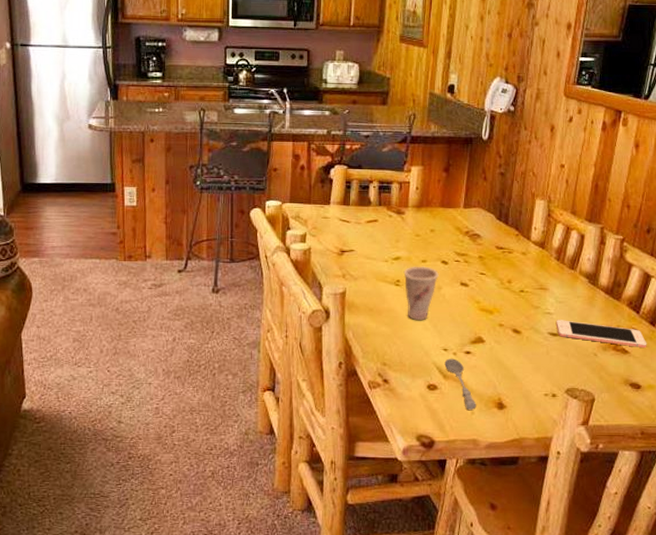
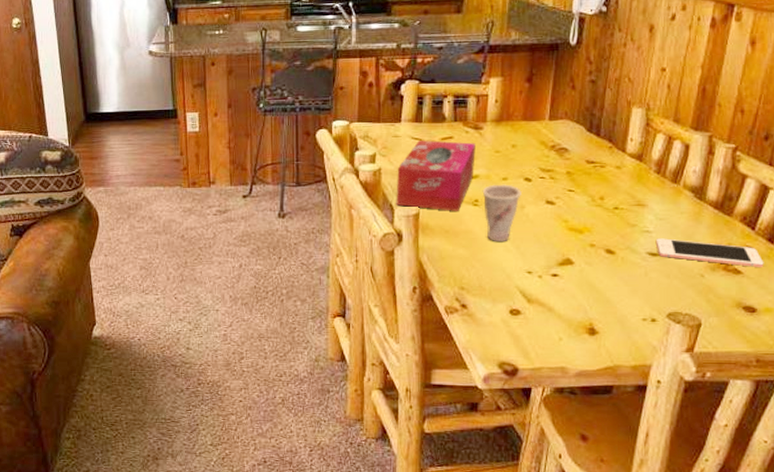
tissue box: none [324,222,398,291] -> present [396,140,476,211]
soupspoon: present [444,358,476,411] -> none [528,282,565,337]

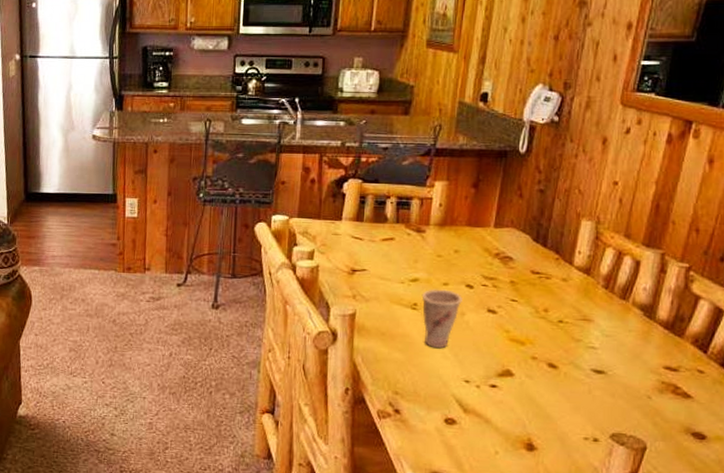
tissue box: present [396,140,476,211] -> none [332,240,417,314]
cell phone: present [655,238,764,268] -> none [601,355,716,394]

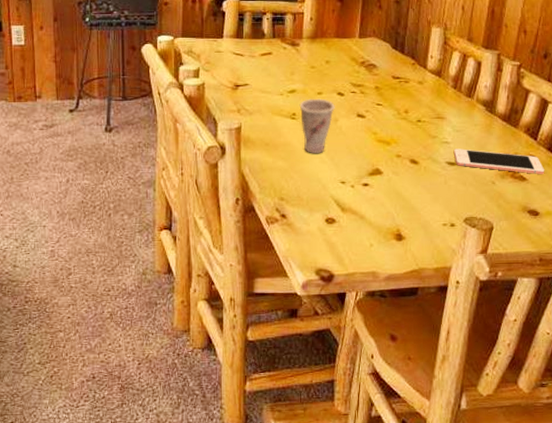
cell phone: none [601,355,716,394] -> present [453,149,545,175]

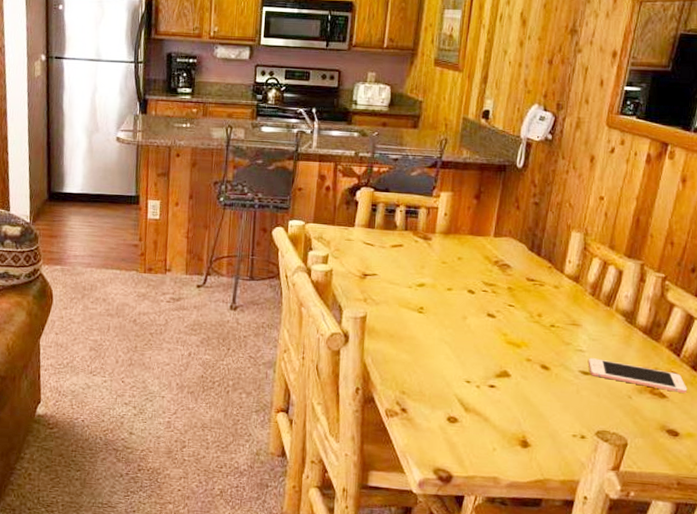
cup: present [299,98,335,154] -> none [427,293,465,351]

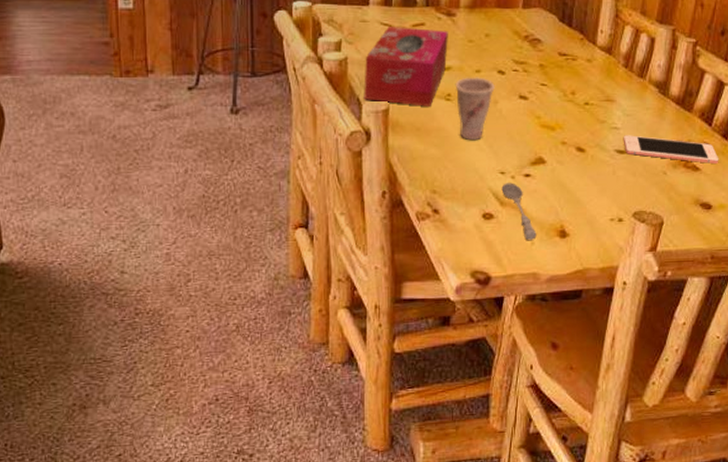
tissue box: none [345,246,424,317] -> present [364,27,448,107]
cup: none [427,293,465,351] -> present [455,77,495,141]
soupspoon: none [466,391,499,447] -> present [501,183,537,241]

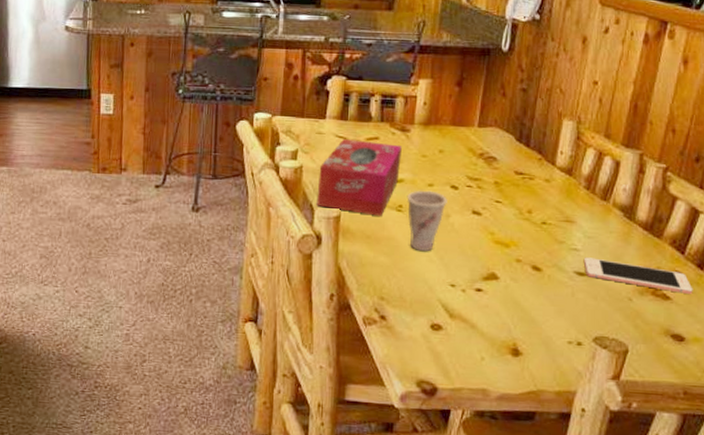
soupspoon: present [501,183,537,241] -> none [451,295,487,356]

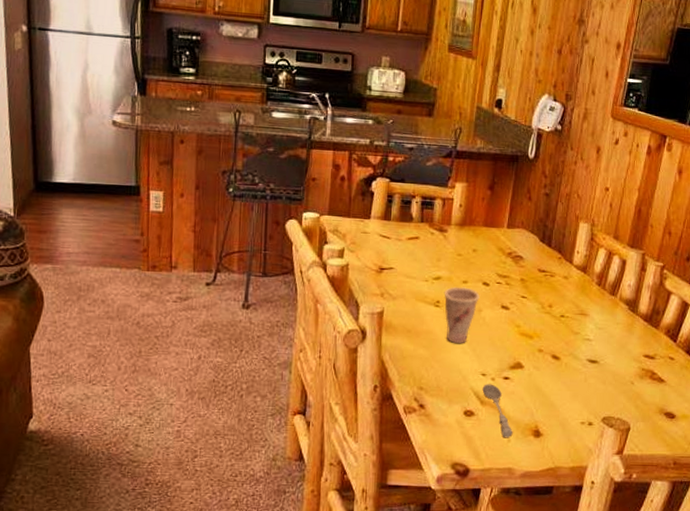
tissue box: present [316,139,402,216] -> none [361,238,440,311]
soupspoon: none [451,295,487,356] -> present [482,384,513,439]
cell phone: present [583,257,693,295] -> none [594,346,683,378]

